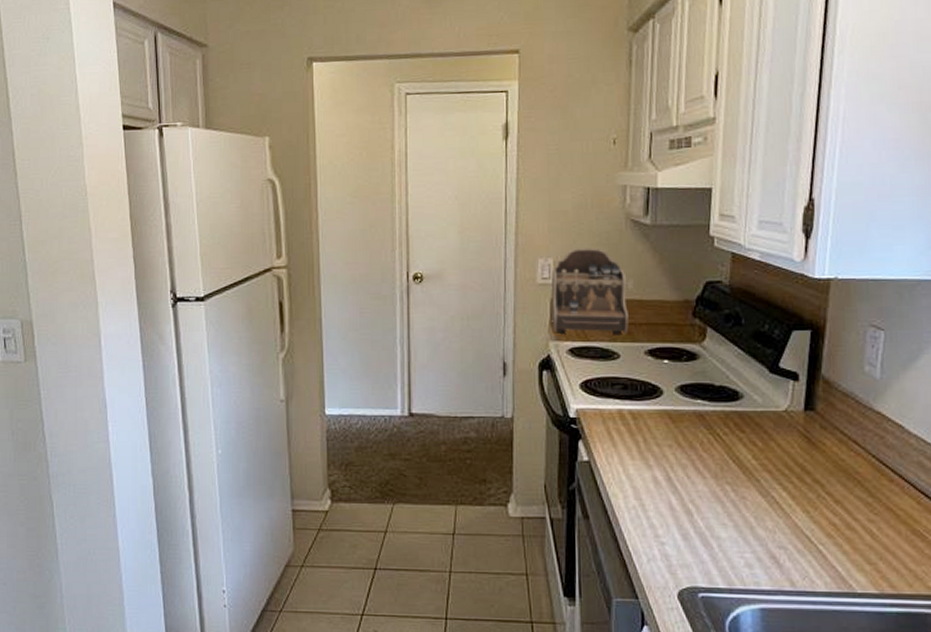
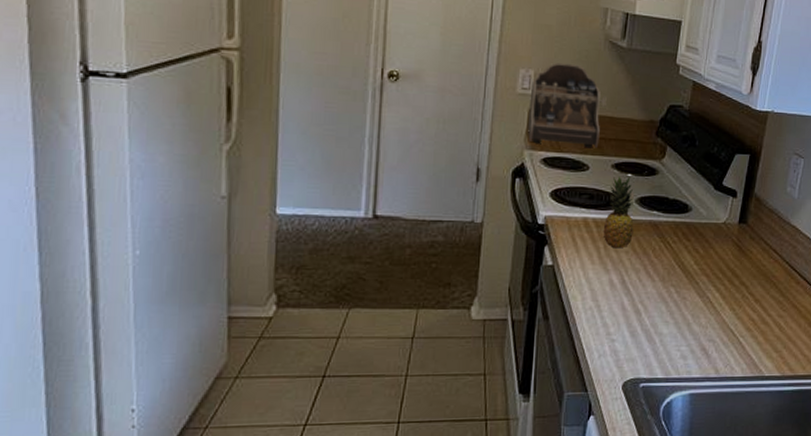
fruit: none [641,362,676,442] -> present [602,176,634,249]

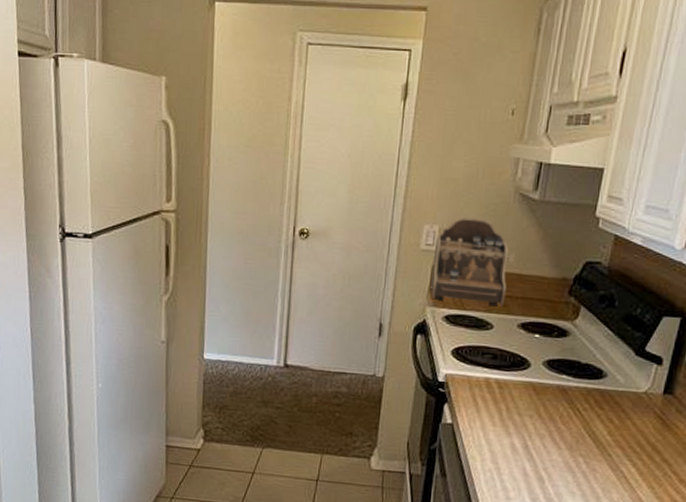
fruit: present [602,176,634,249] -> none [505,336,542,412]

